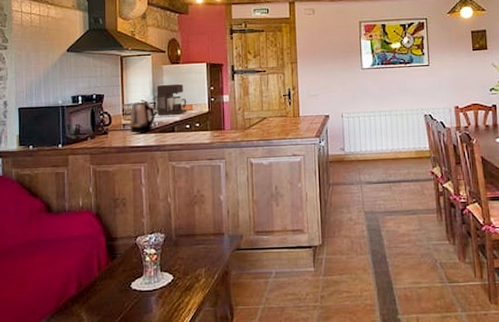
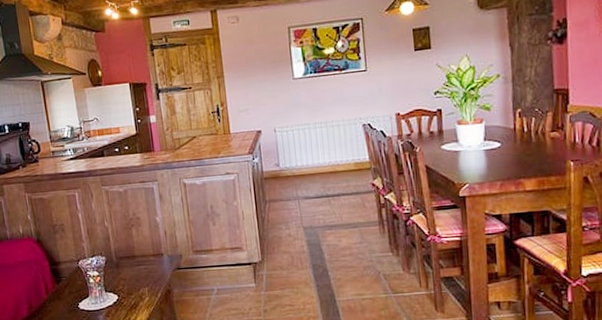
kettle: present [130,102,156,133] -> none [57,127,84,160]
coffee maker: present [156,83,187,115] -> none [81,106,115,141]

